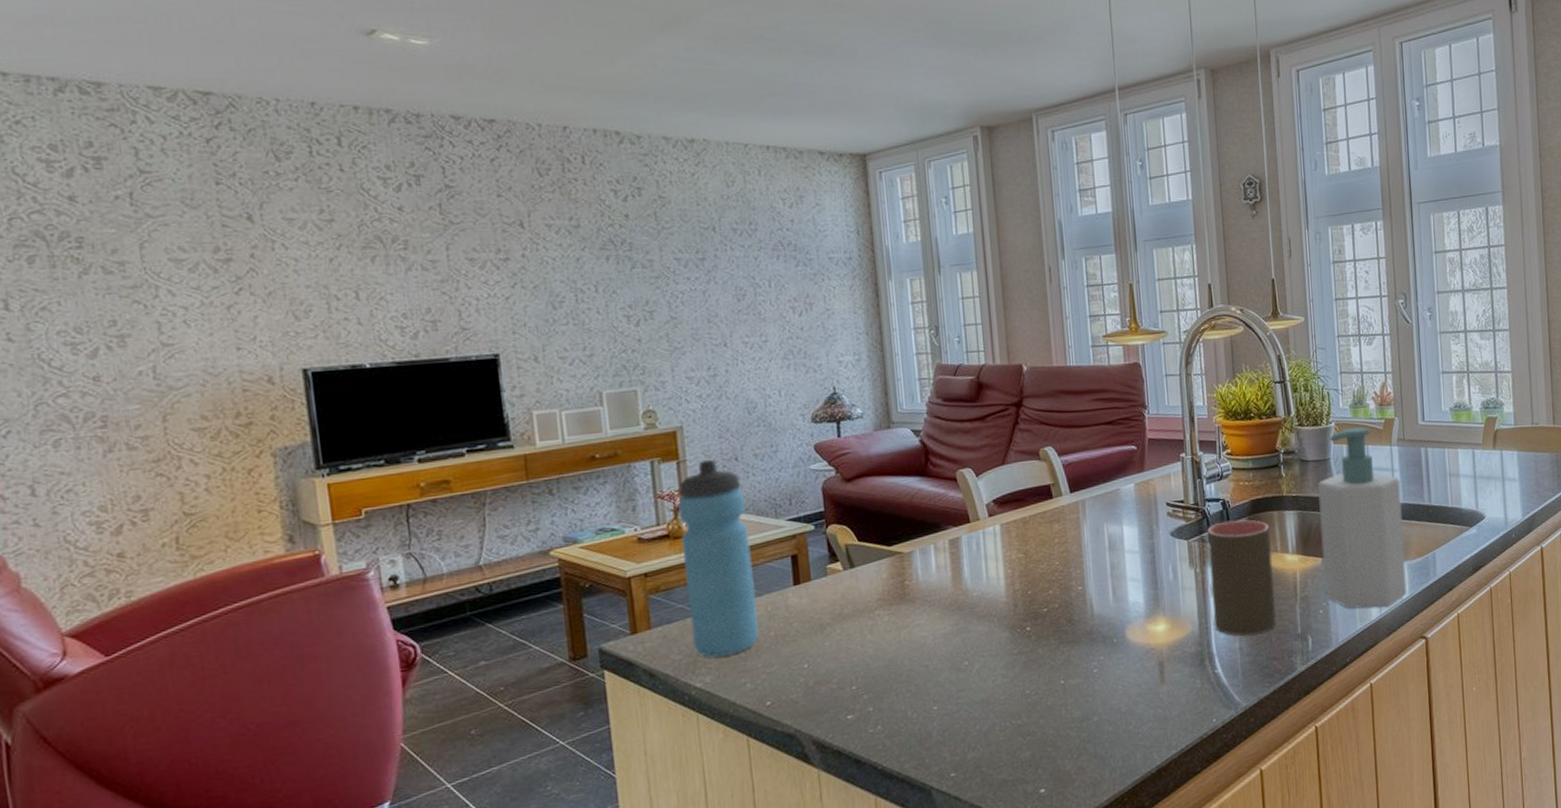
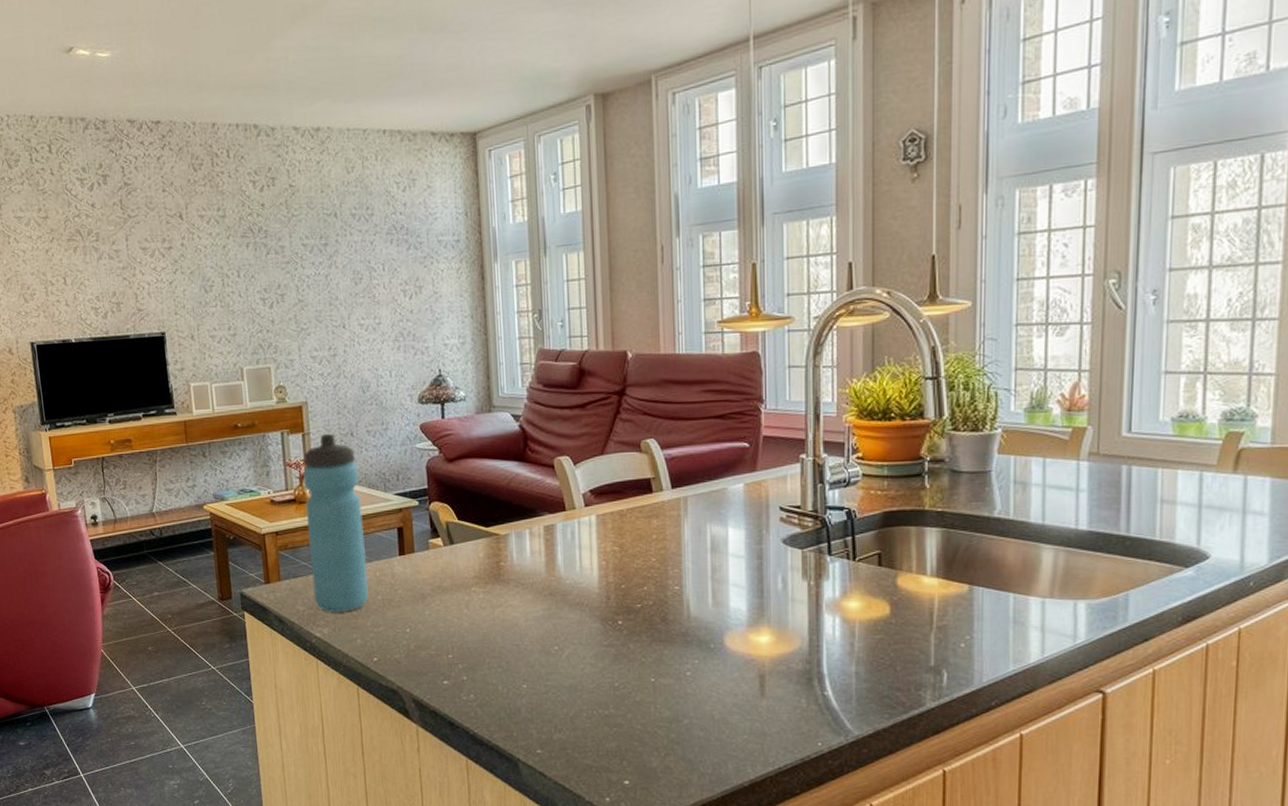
cup: present [1207,520,1277,636] -> none [826,532,905,660]
soap bottle: present [1318,427,1407,609] -> none [970,435,1087,651]

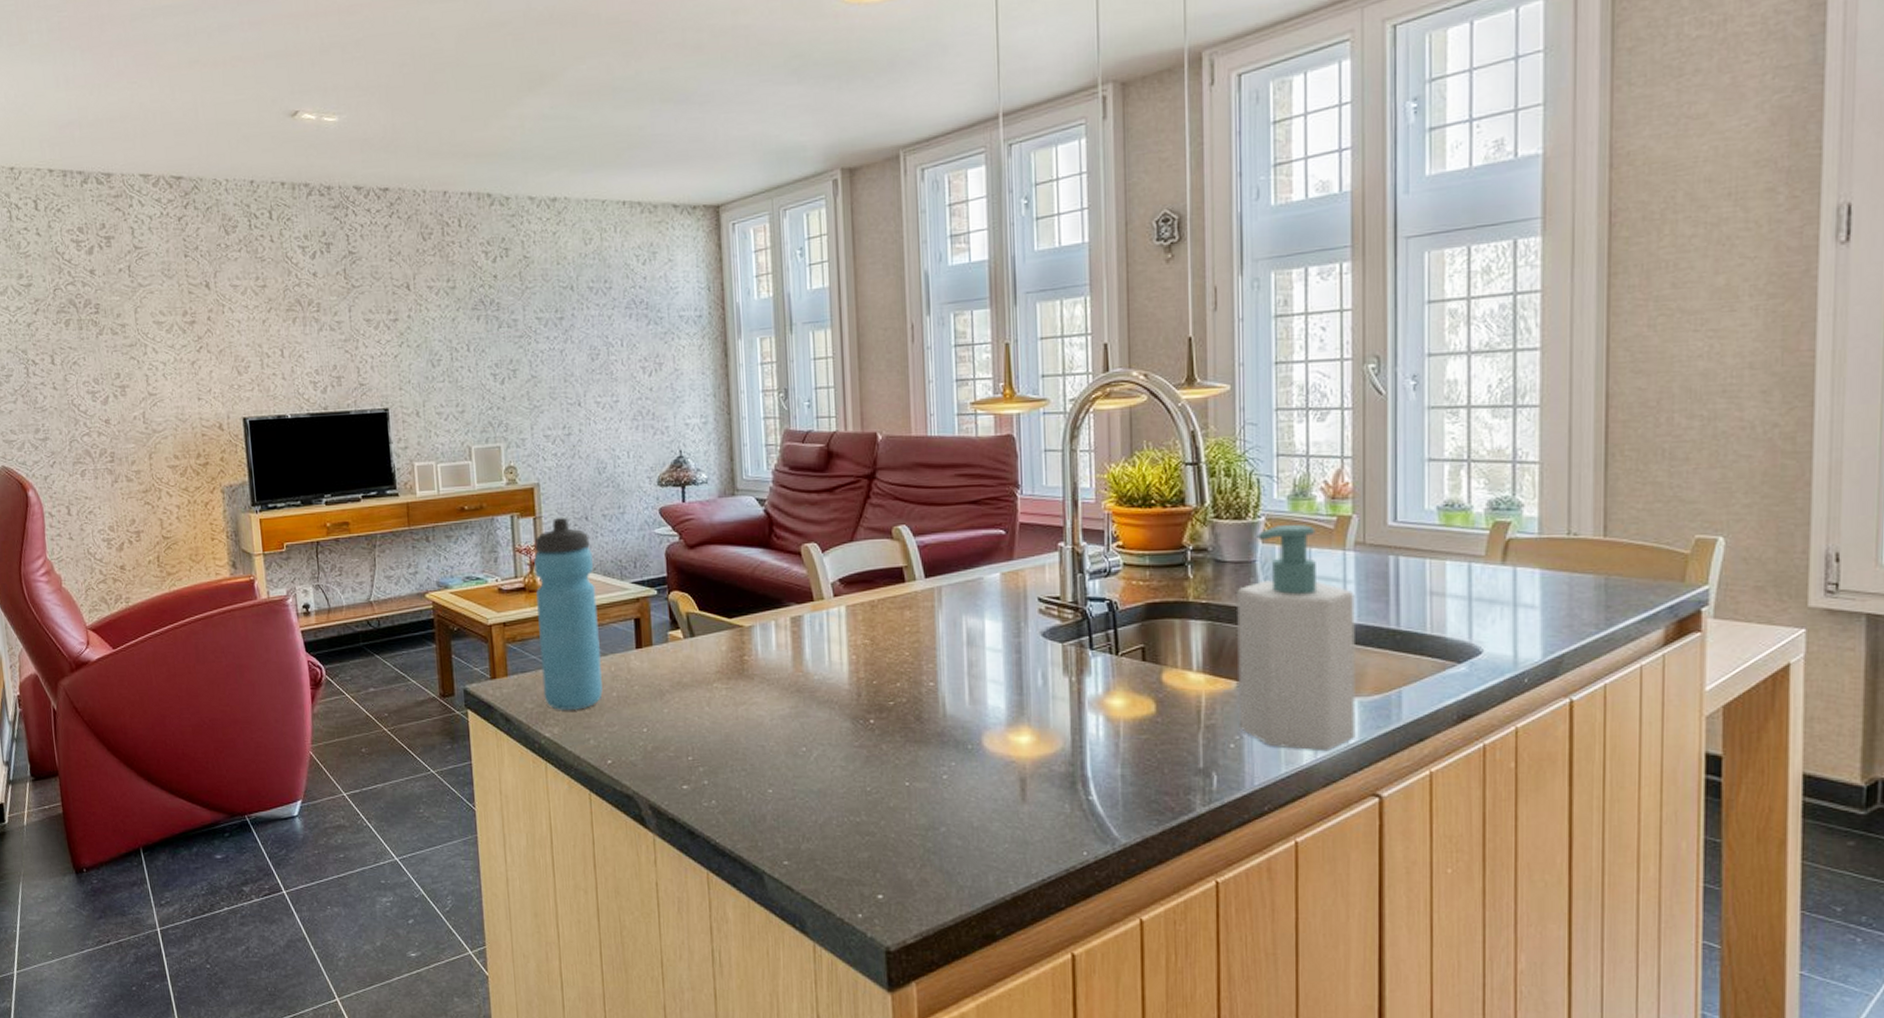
soap bottle: none [970,435,1087,651] -> present [1237,524,1356,752]

